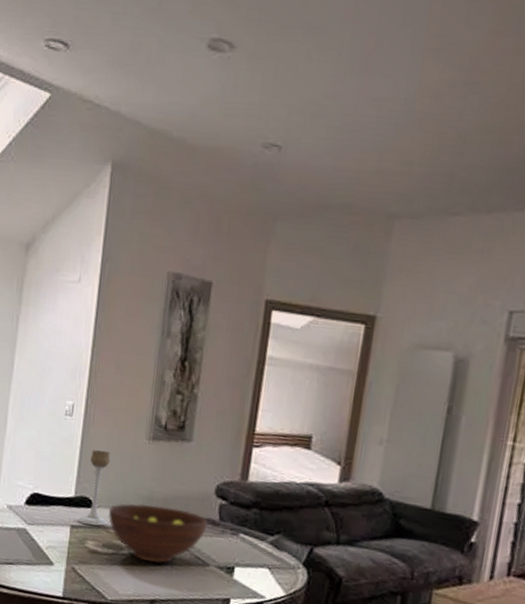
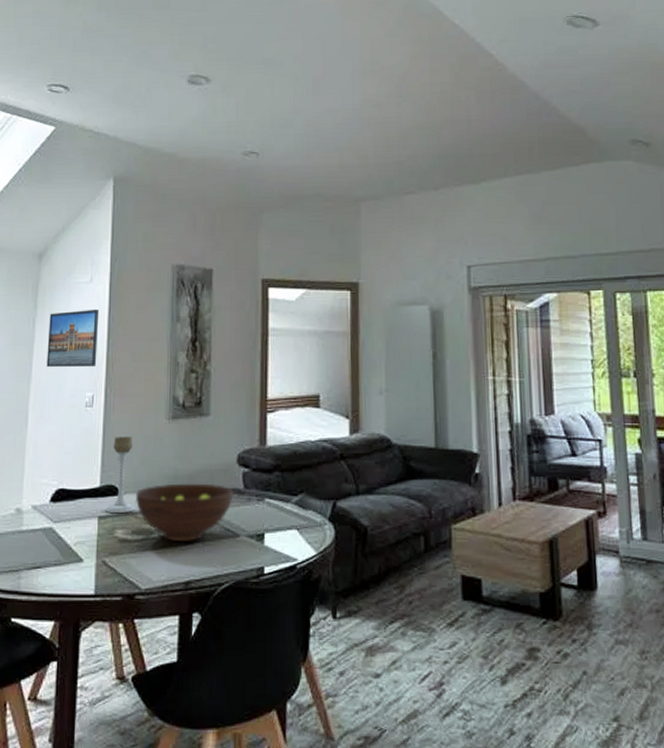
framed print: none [28,311,86,374] -> present [46,308,100,367]

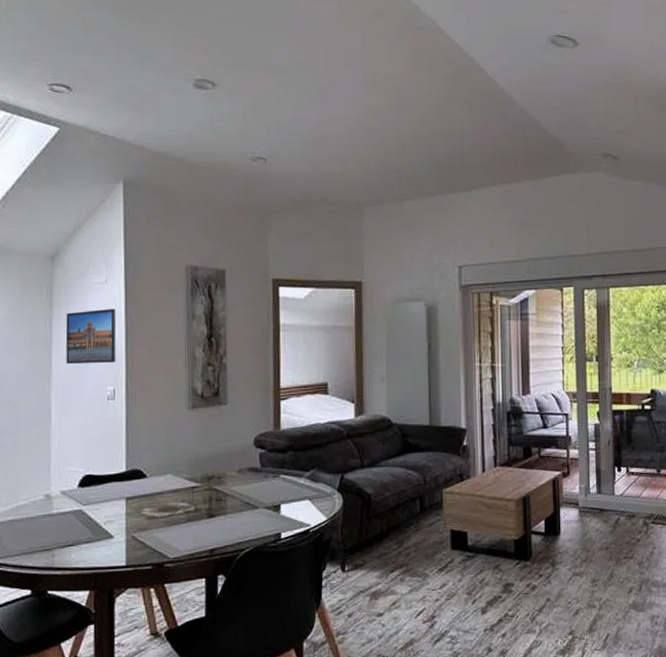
candle holder: present [104,436,136,514] -> none [131,425,161,495]
fruit bowl: present [135,483,233,541] -> none [160,464,252,516]

